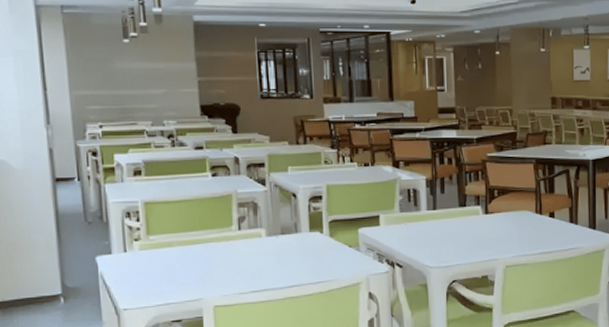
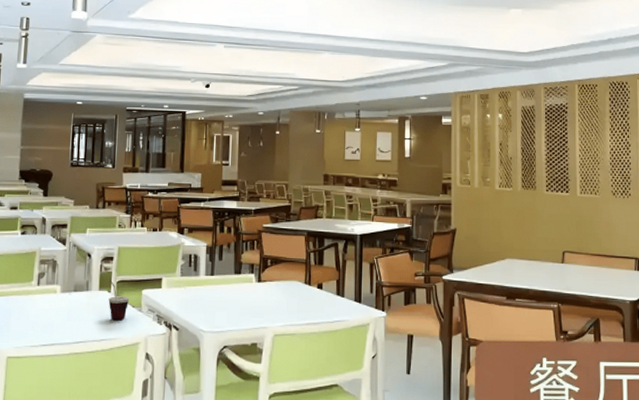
cup: none [320,220,345,261] -> present [108,280,130,320]

